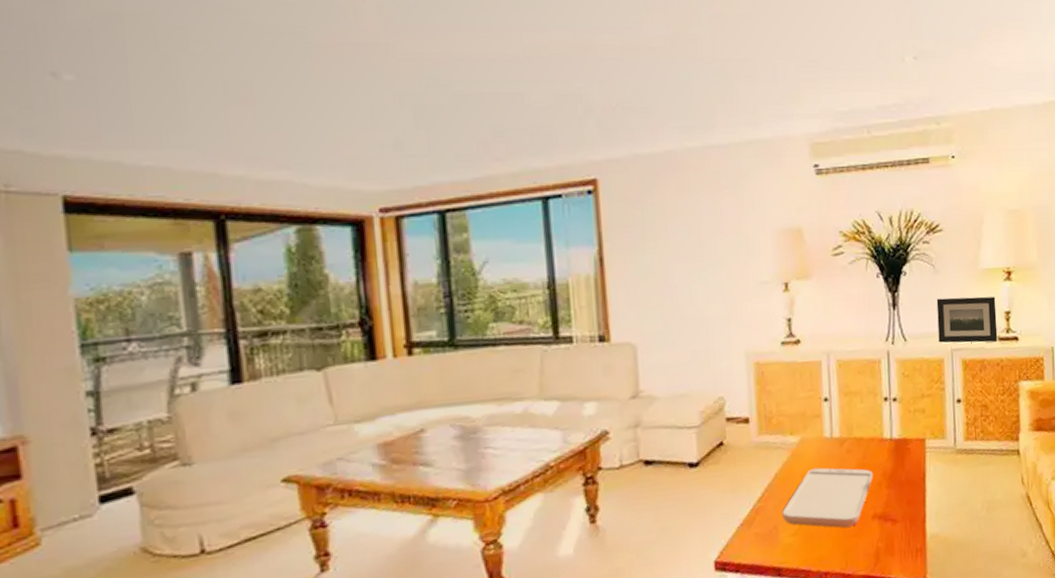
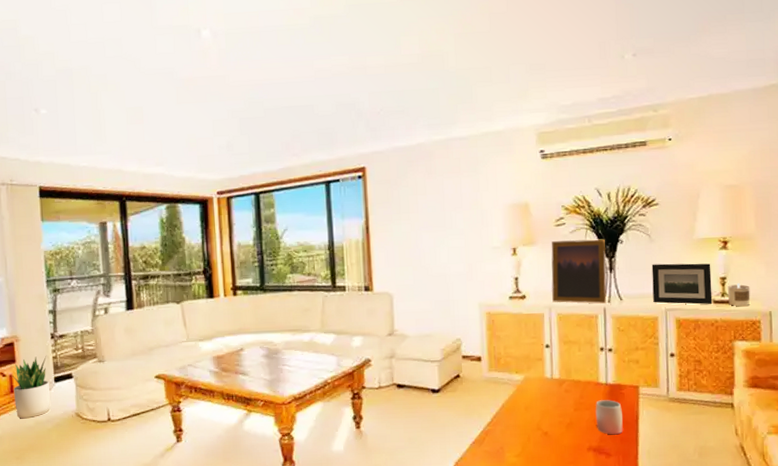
planter: none [12,462,93,568] -> present [11,355,51,419]
tray: present [782,467,874,528] -> none [508,402,590,456]
picture frame: none [828,270,890,348] -> present [551,239,607,304]
mug: none [879,457,910,498] -> present [595,400,624,435]
candle: none [1011,316,1034,343] -> present [727,282,751,307]

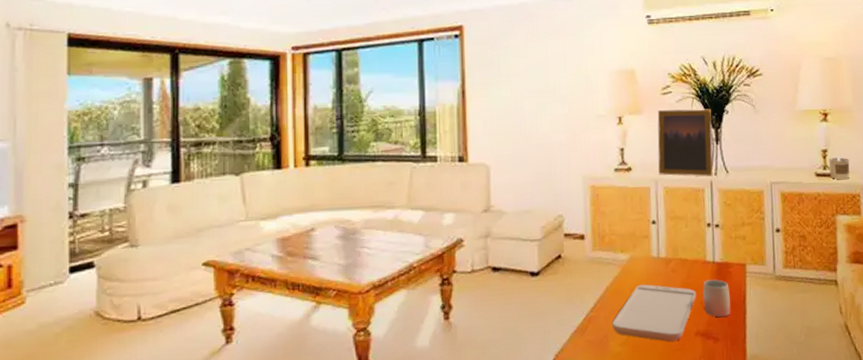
planter: present [11,355,51,419] -> none [9,239,63,321]
tray: none [508,402,590,456] -> present [612,284,697,343]
picture frame: present [651,263,713,305] -> none [756,135,815,178]

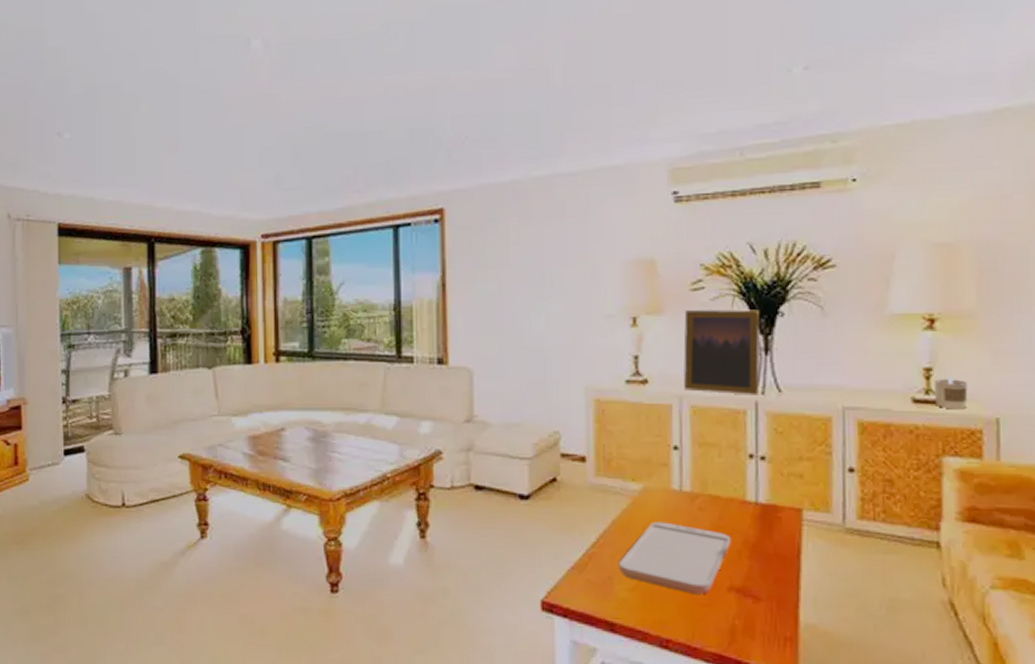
mug: present [702,279,731,318] -> none [739,524,780,573]

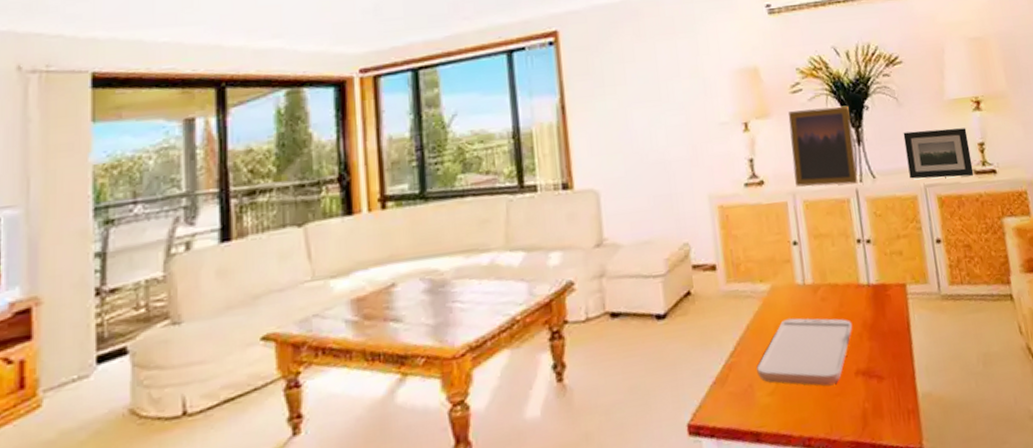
picture frame: none [824,346,912,405] -> present [903,128,974,179]
candle: present [933,376,968,410] -> none [986,148,1014,176]

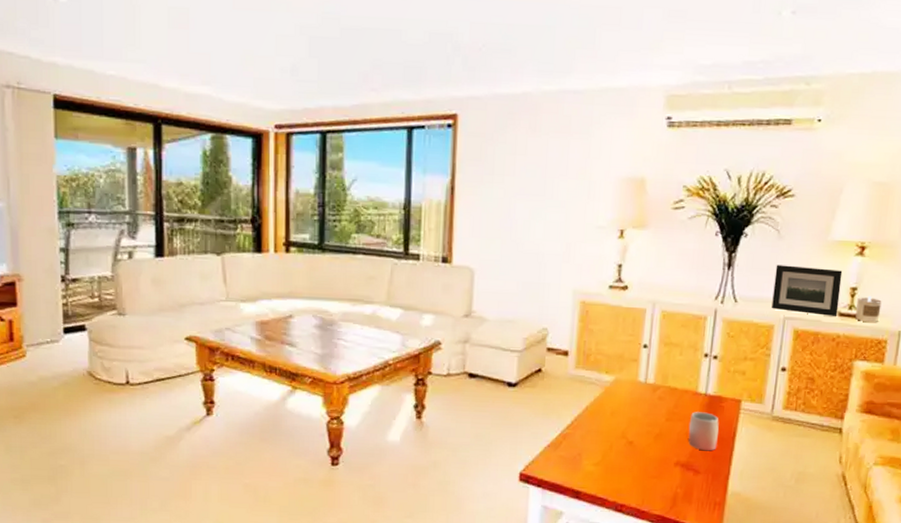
tray: present [756,318,853,387] -> none [587,408,683,469]
picture frame: present [788,105,858,188] -> none [658,227,727,304]
mug: none [859,305,894,351] -> present [688,412,720,451]
candle: none [986,148,1014,176] -> present [855,295,882,323]

